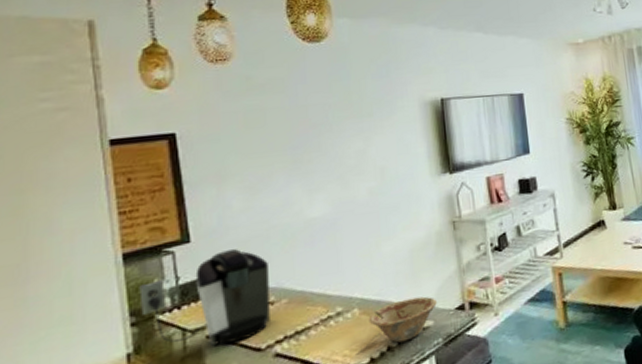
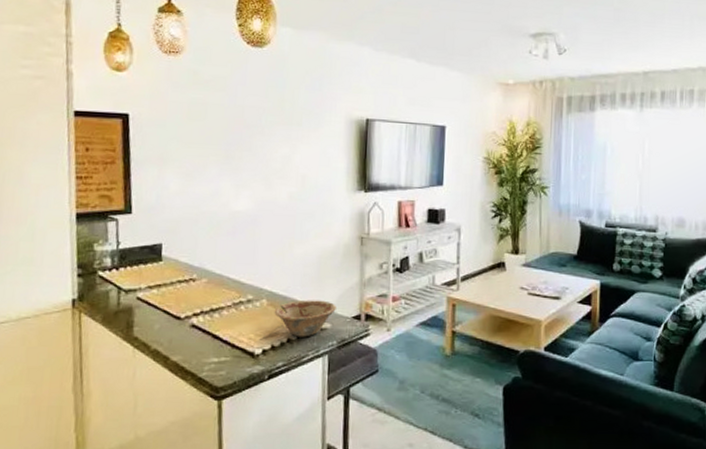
coffee maker: present [139,248,270,346] -> none [86,225,194,308]

